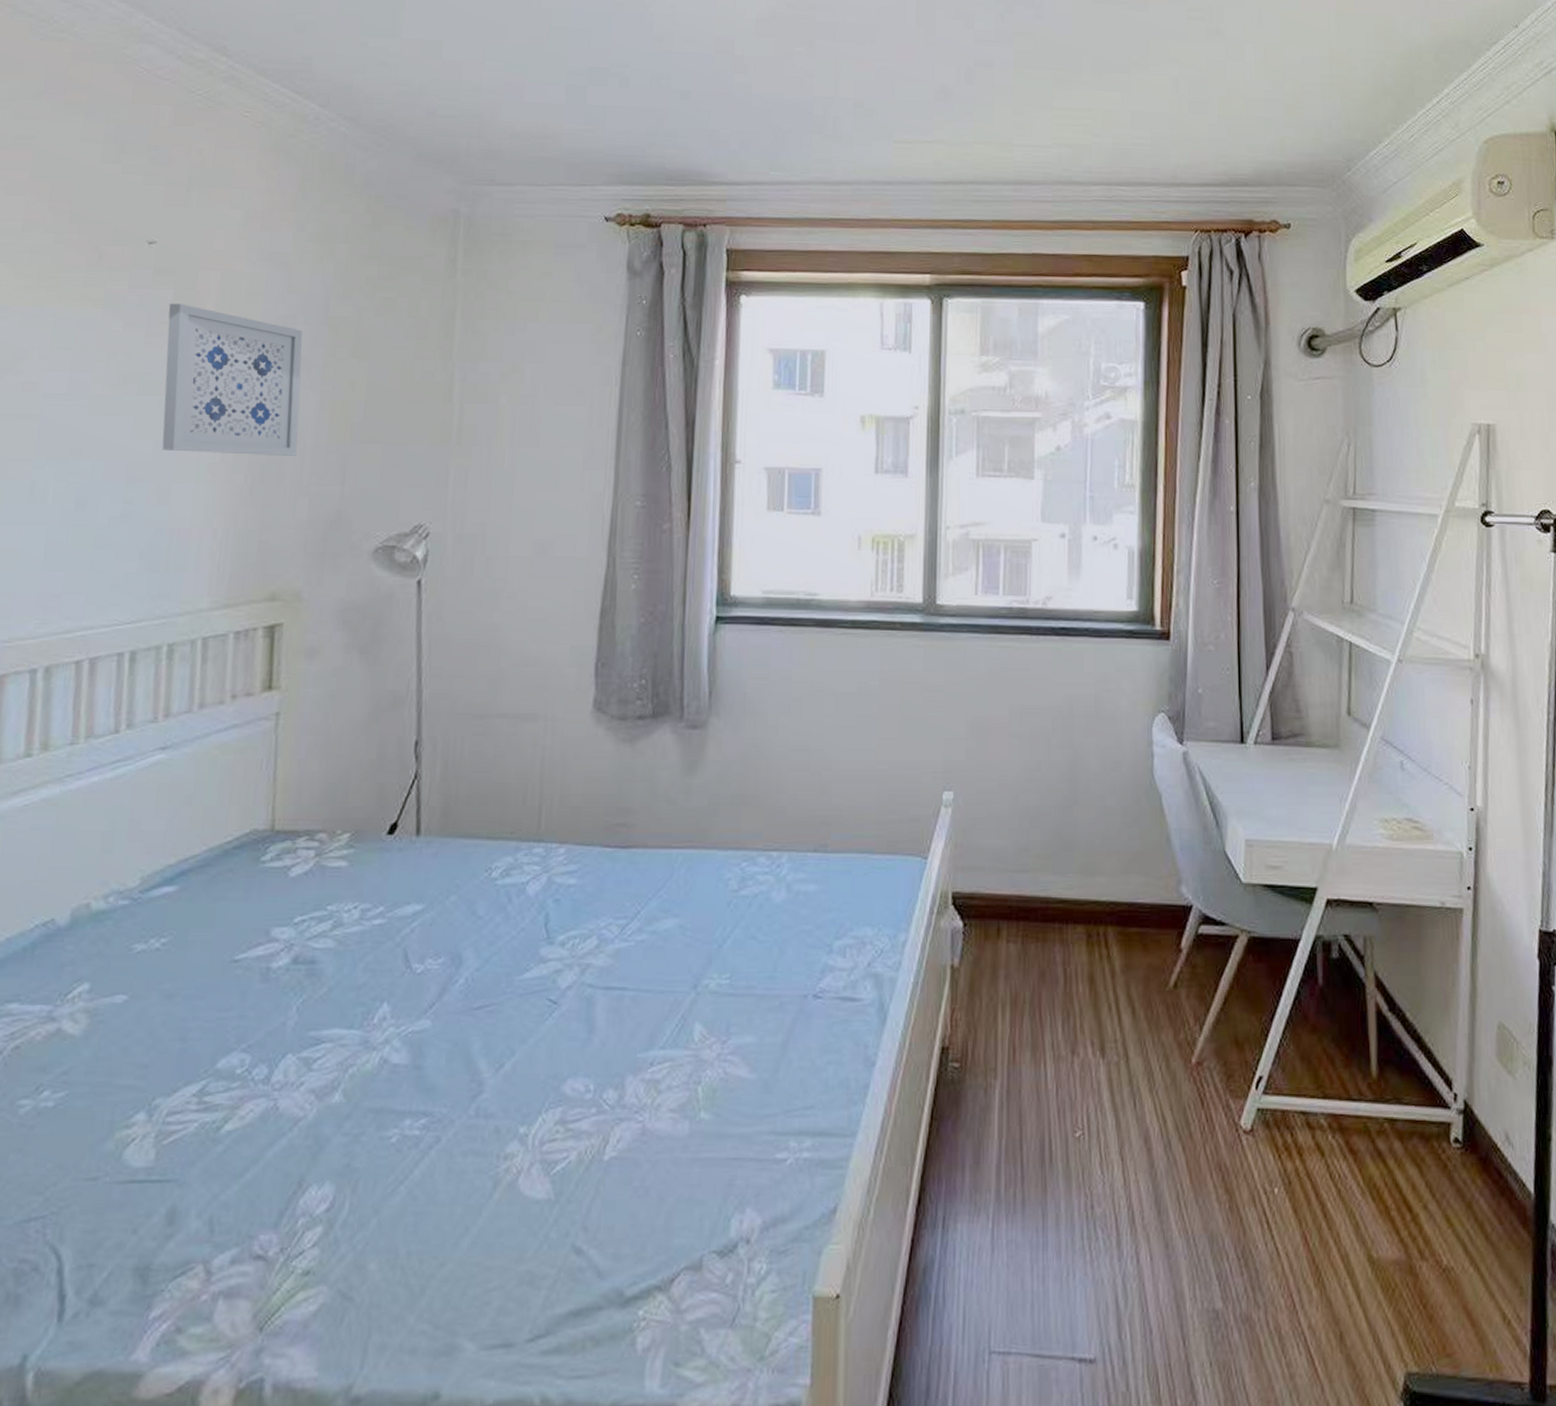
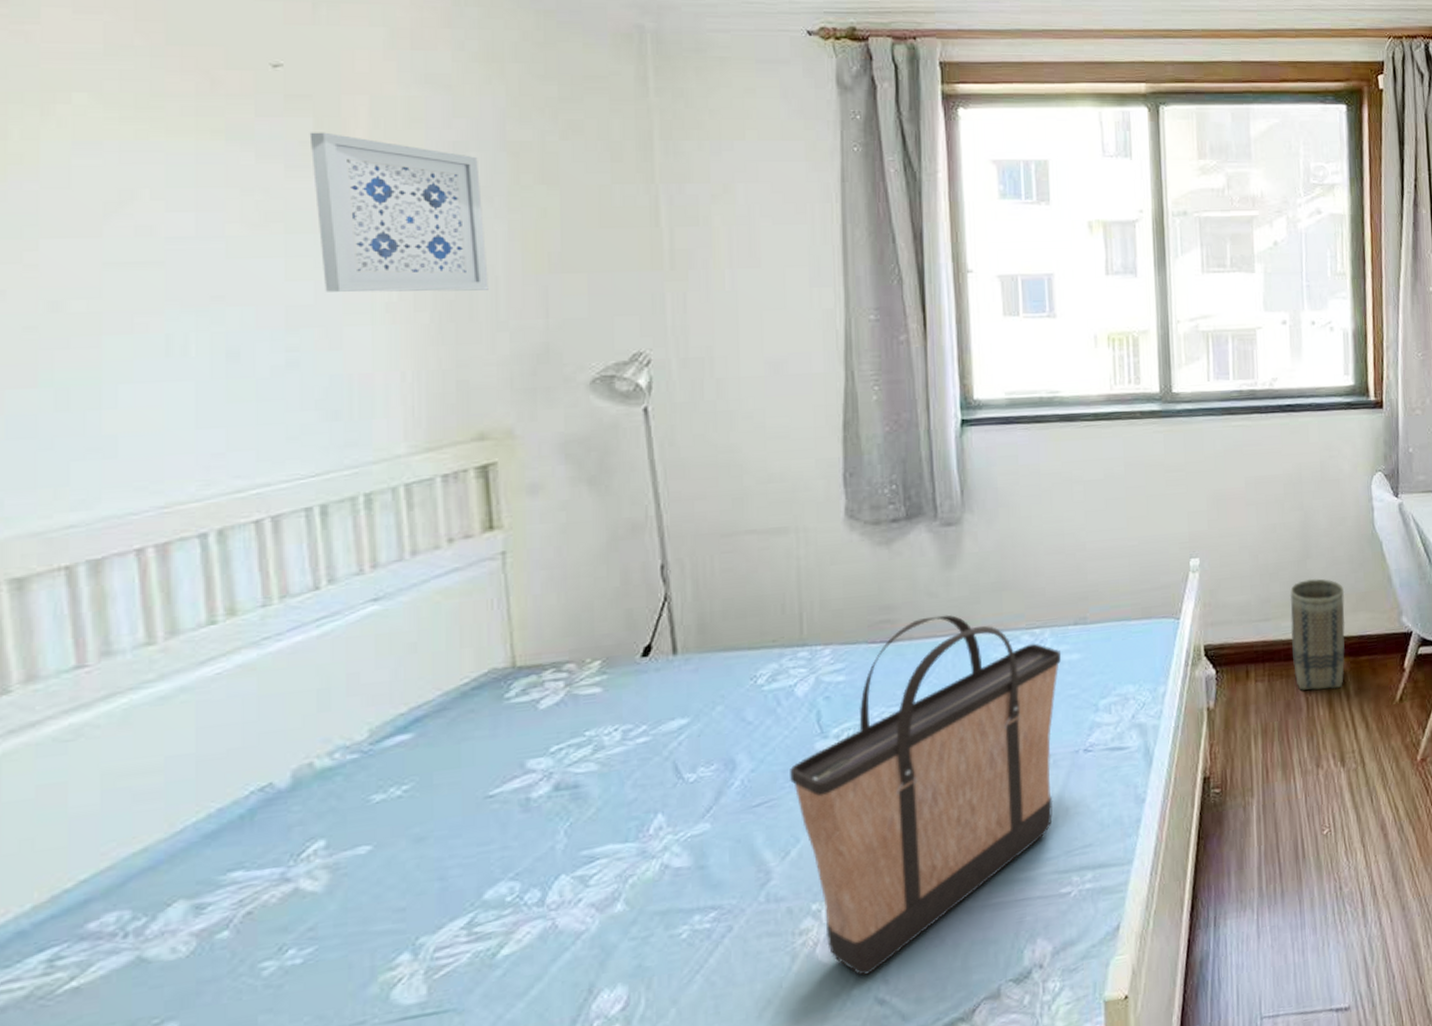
shopping bag: none [512,825,798,1217] -> present [790,614,1062,976]
basket: none [1050,828,1115,963] -> present [1289,578,1345,691]

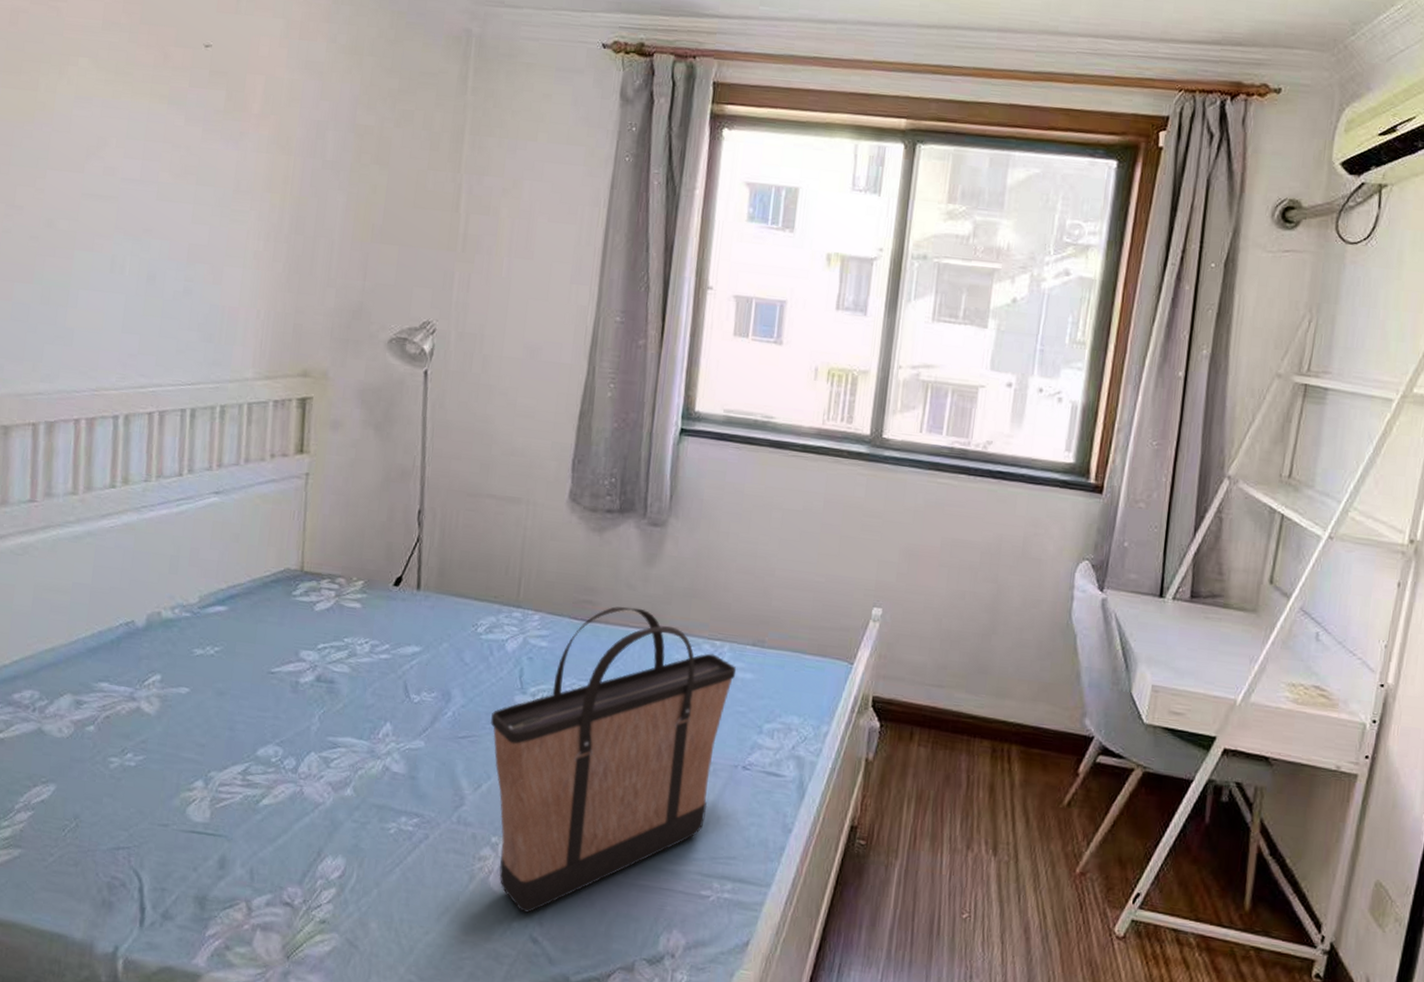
wall art: present [309,132,488,293] -> none [216,103,334,250]
basket: present [1289,578,1345,691] -> none [959,655,1027,776]

